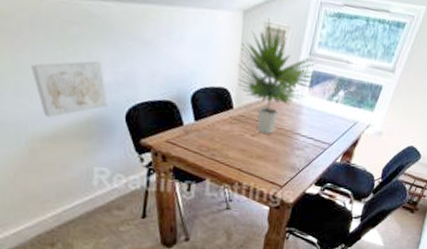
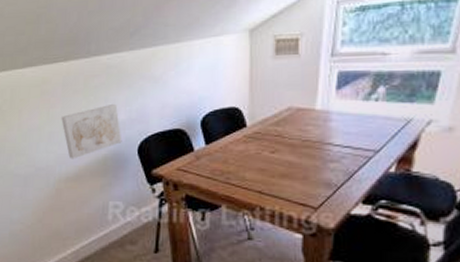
plant: present [238,17,319,135] -> none [248,30,348,149]

